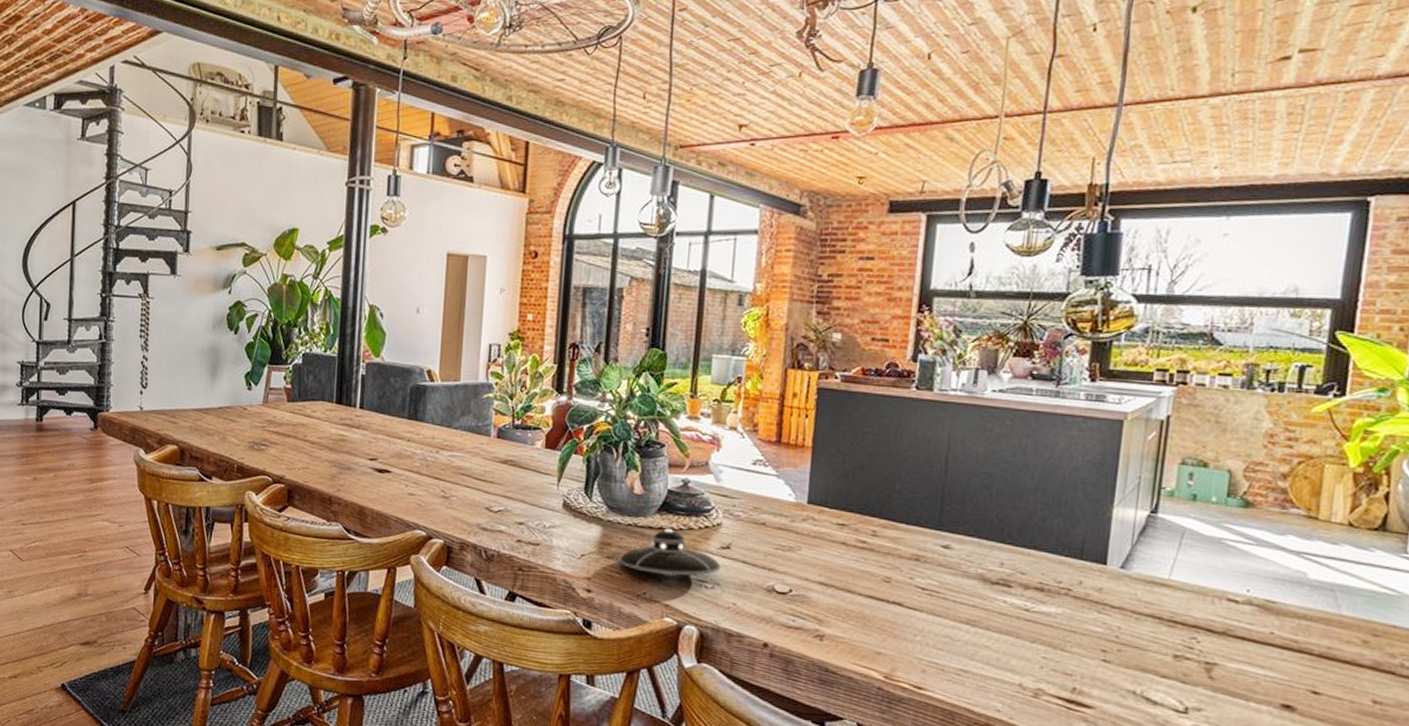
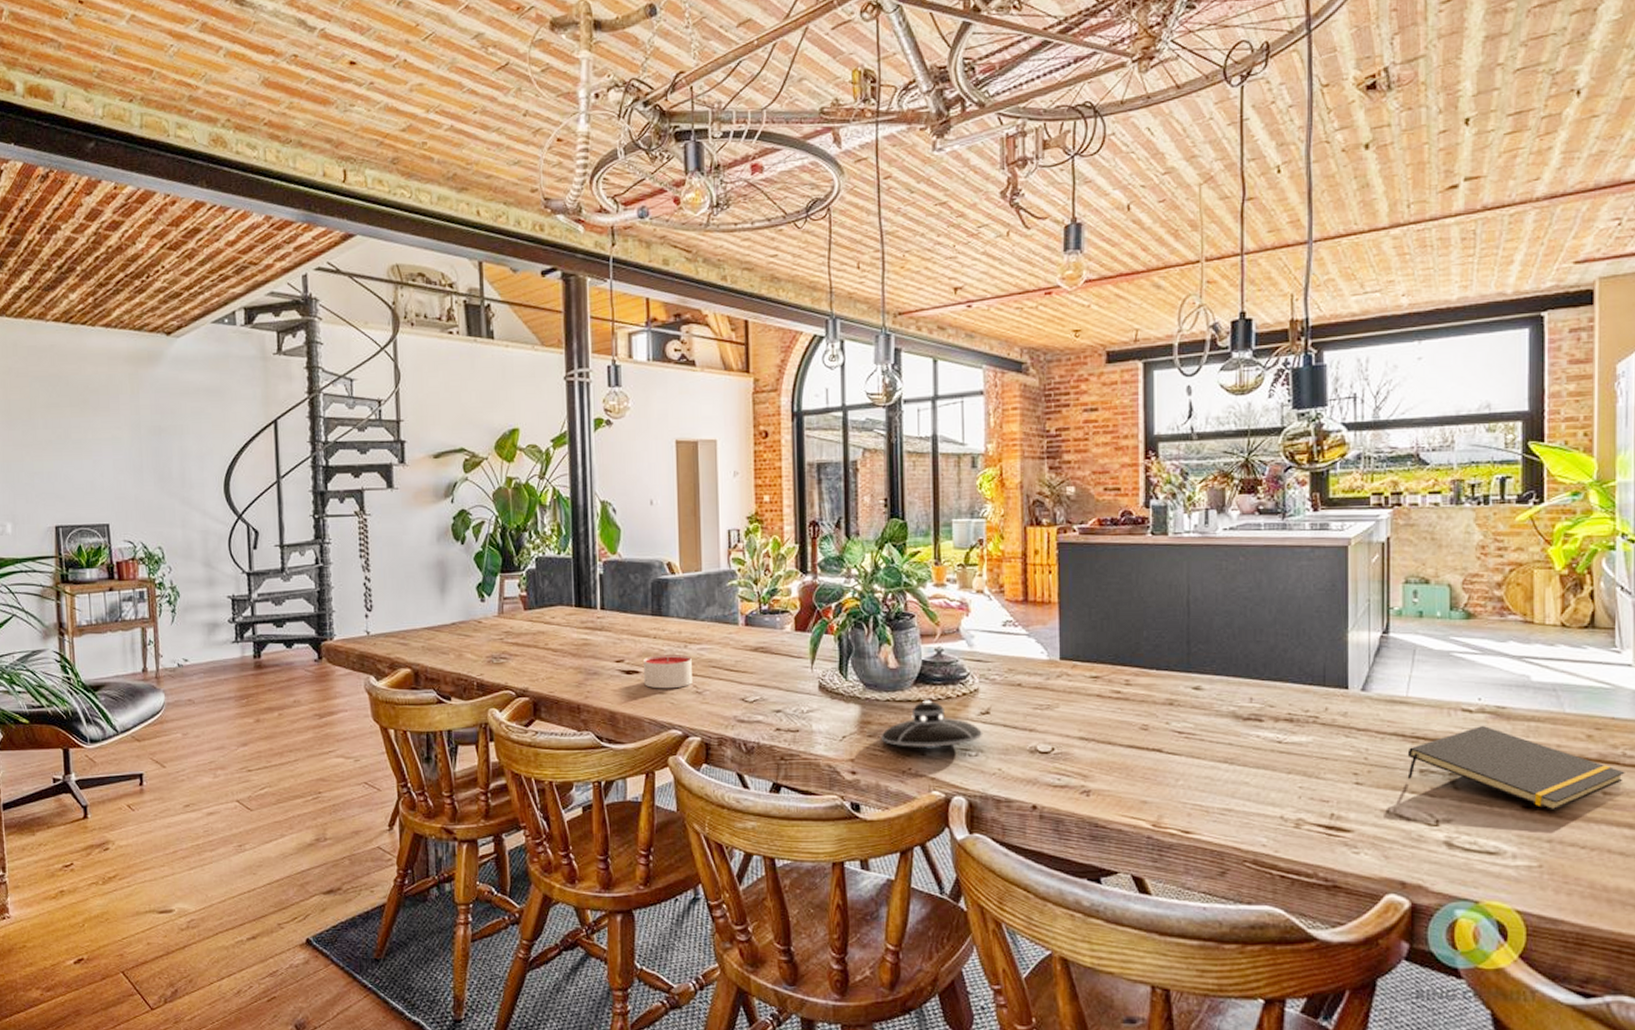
candle: none [395,457,442,491] -> present [644,653,692,689]
notepad: none [1159,617,1401,713] -> present [1407,725,1625,810]

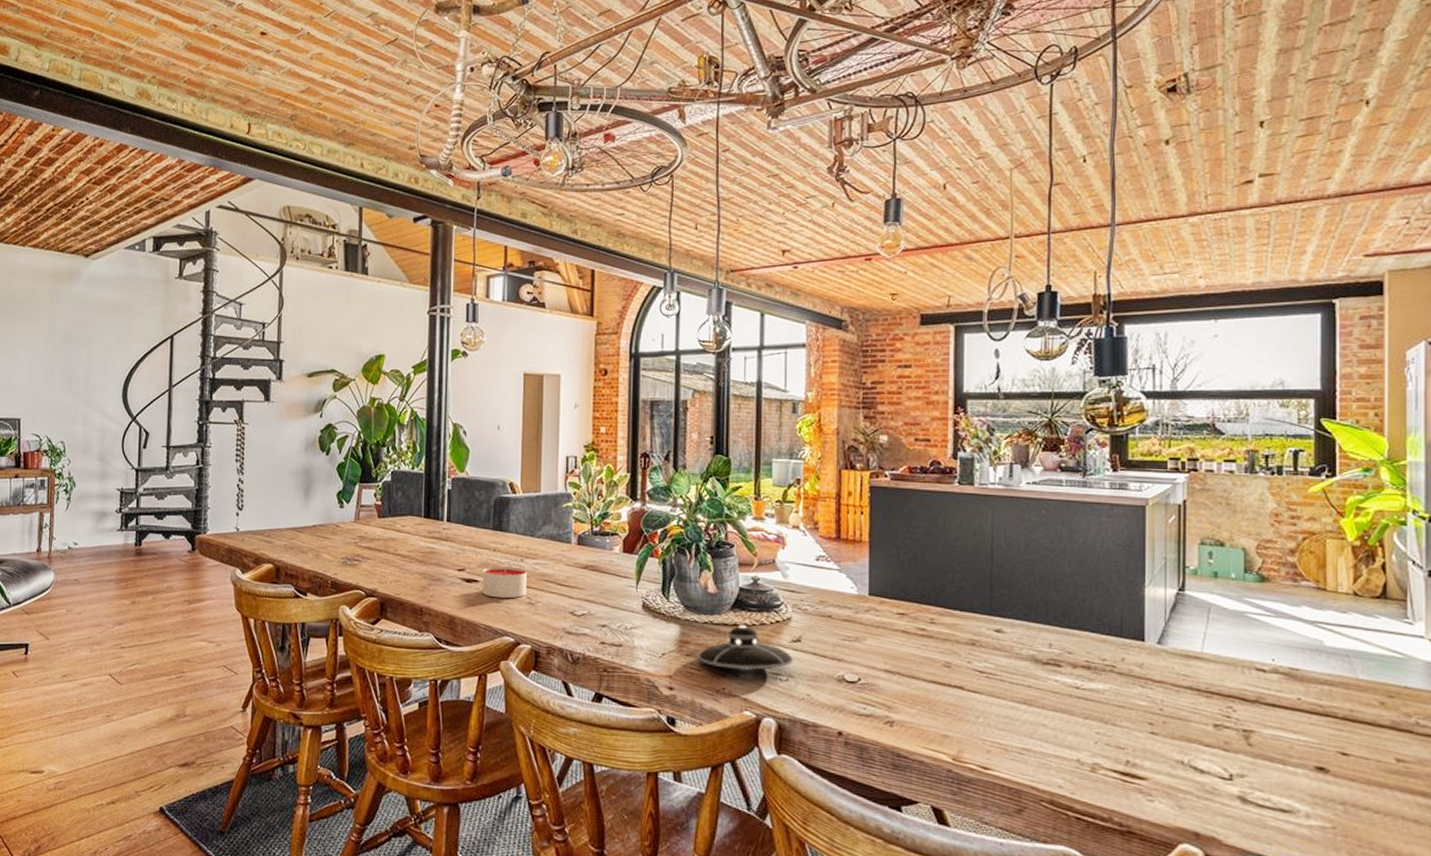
notepad: present [1407,725,1625,810] -> none [1202,685,1418,774]

